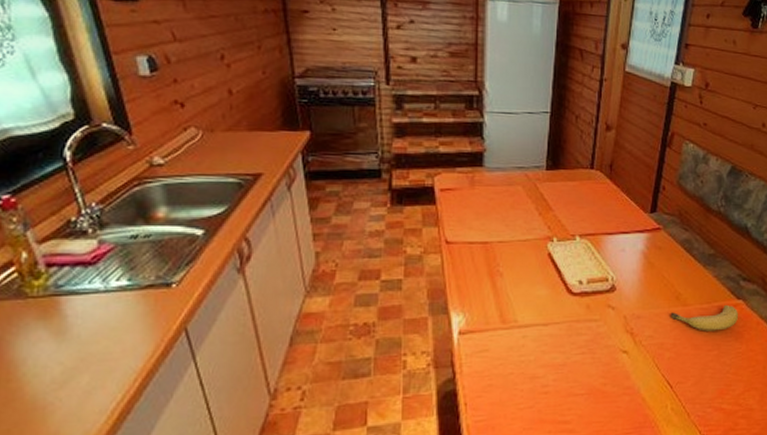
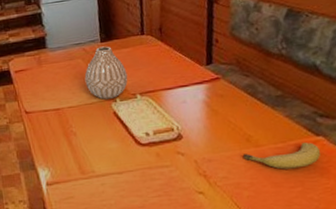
vase: none [522,175,570,237] -> present [84,46,128,99]

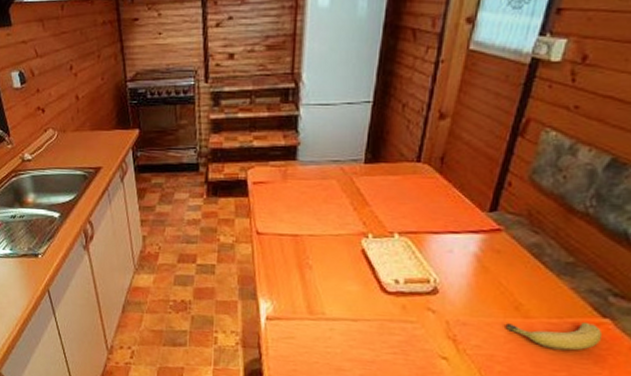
vase: present [84,46,128,99] -> none [335,168,389,233]

